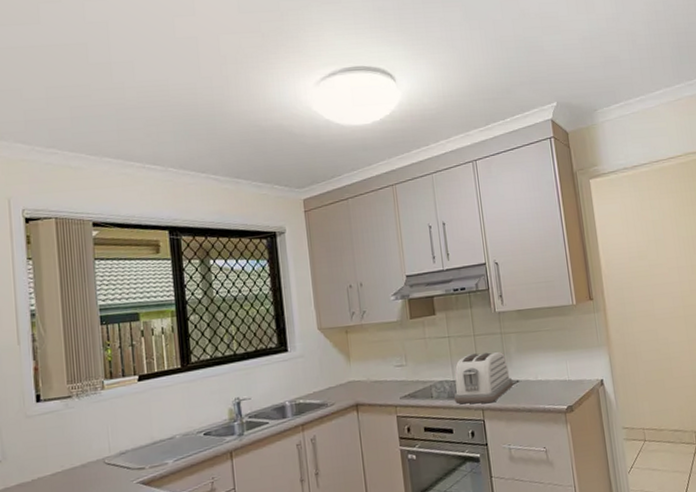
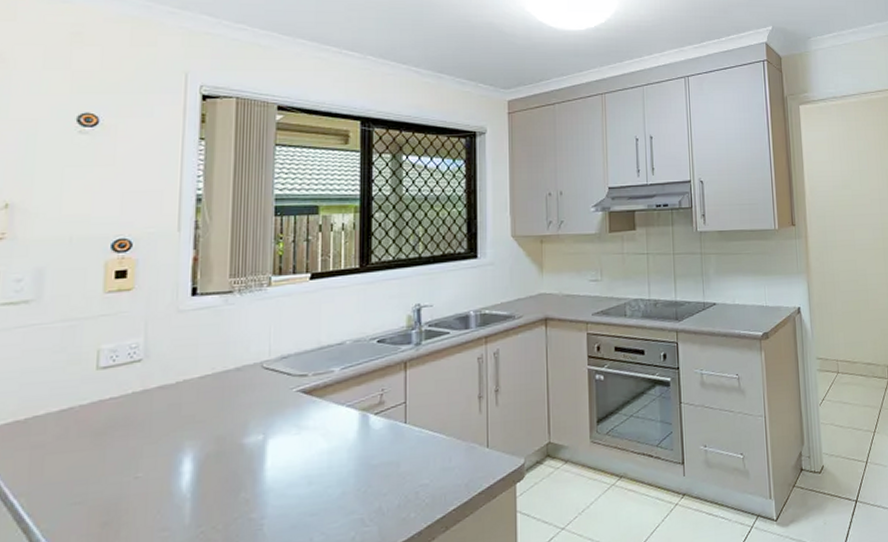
toaster: present [453,351,514,405] -> none [648,272,710,326]

